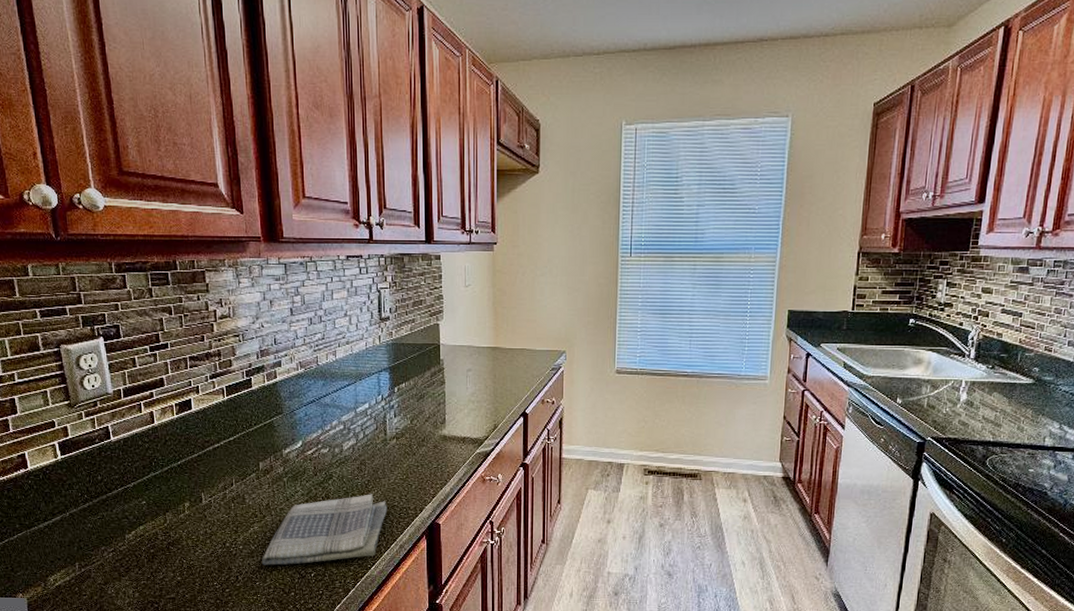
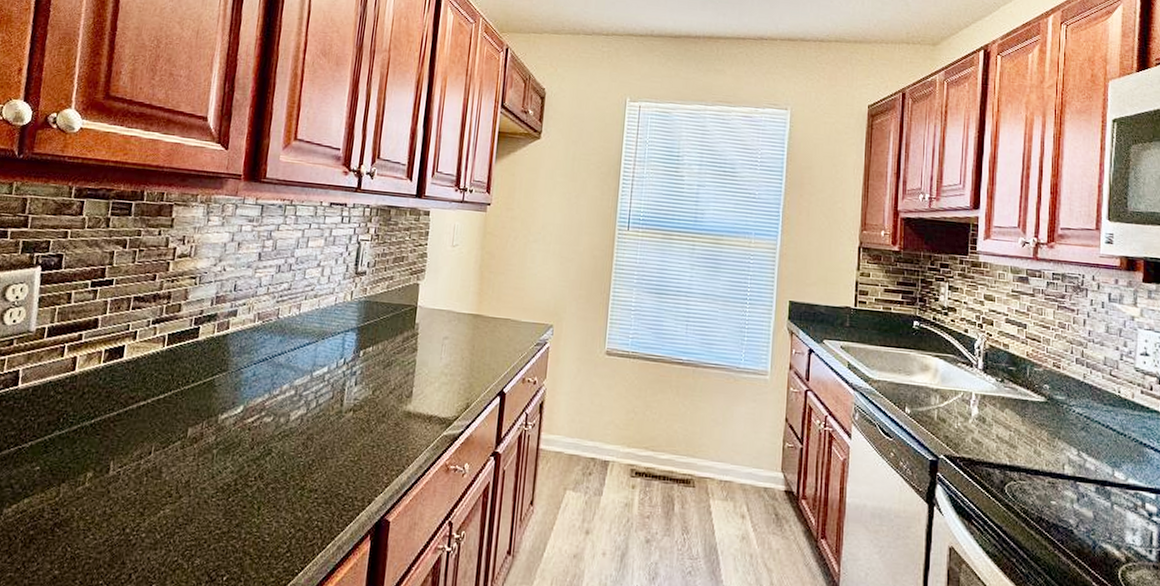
dish towel: present [262,494,388,566] -> none [165,476,331,563]

